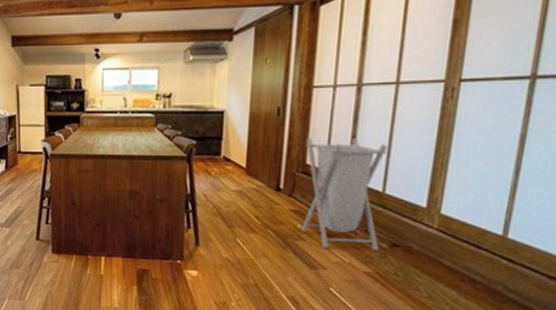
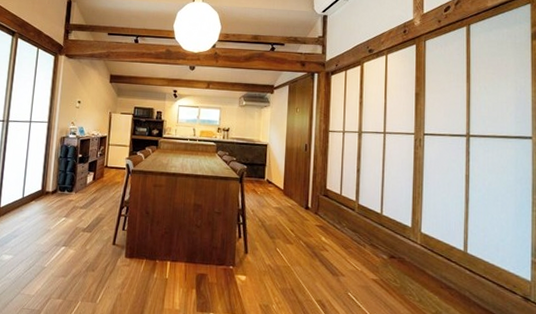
laundry hamper: present [302,138,388,250] -> none [325,168,382,261]

